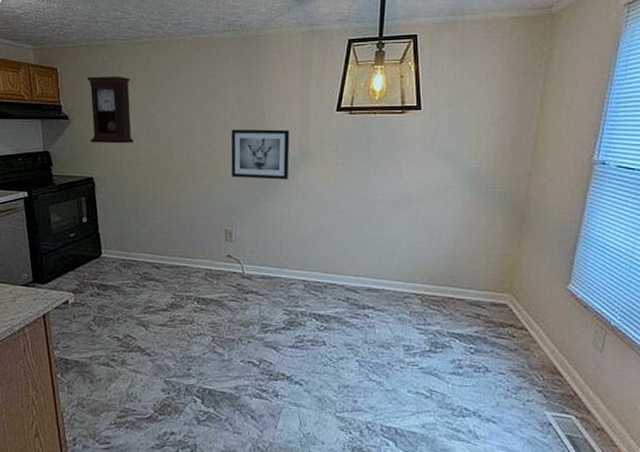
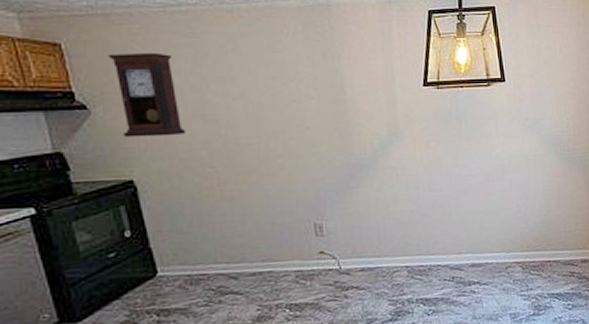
wall art: present [231,129,290,179] -> none [309,108,379,165]

